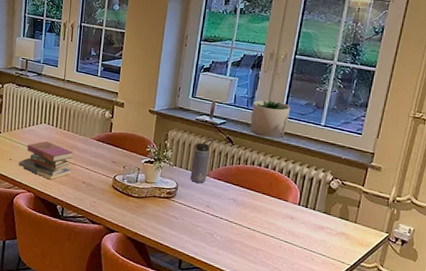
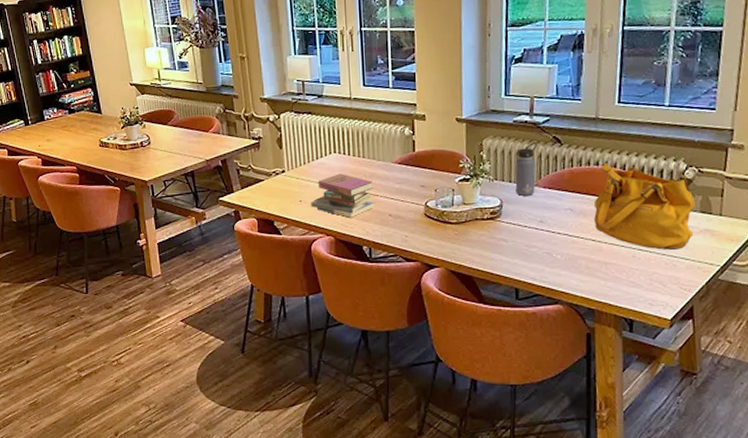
planter: present [250,100,291,139] -> none [579,85,626,131]
handbag: none [251,165,336,246] -> present [594,163,695,250]

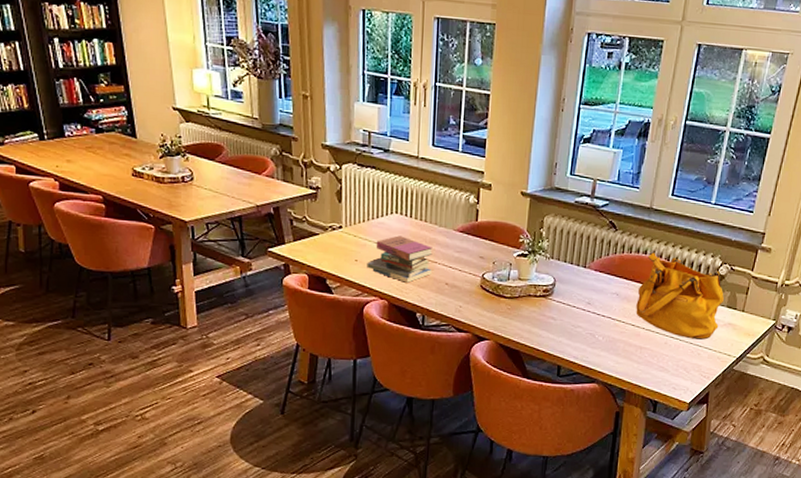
water bottle: present [515,142,538,196] -> none [569,225,595,277]

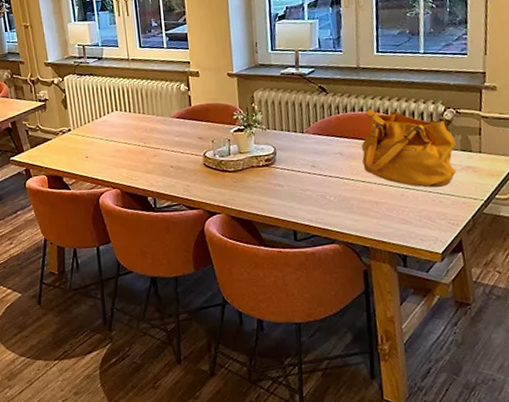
books: present [367,235,433,283] -> none [97,129,156,171]

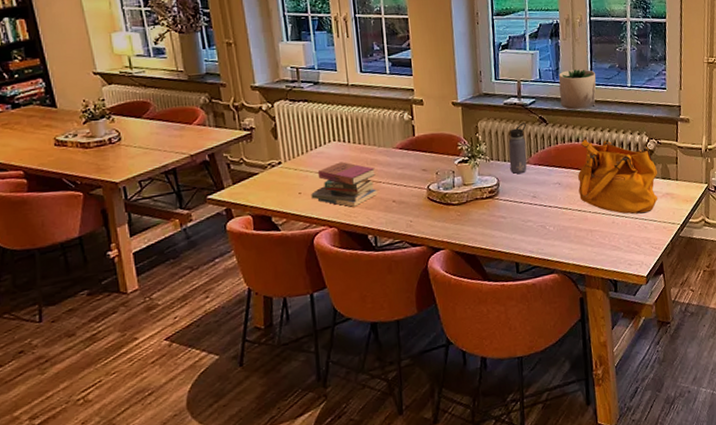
books: none [97,129,156,171] -> present [311,162,377,207]
water bottle: none [285,92,306,143] -> present [508,123,527,174]
planter: none [340,36,383,79] -> present [558,69,597,111]

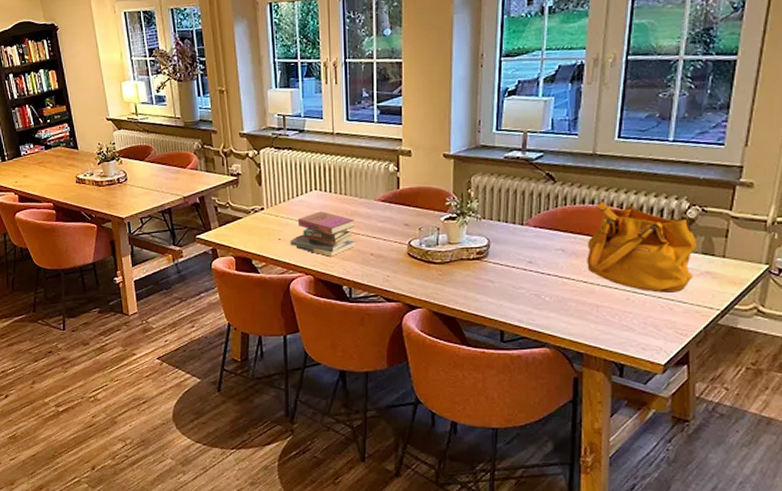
water bottle: present [508,123,527,174] -> none [504,179,530,235]
planter: present [558,69,597,111] -> none [576,119,627,168]

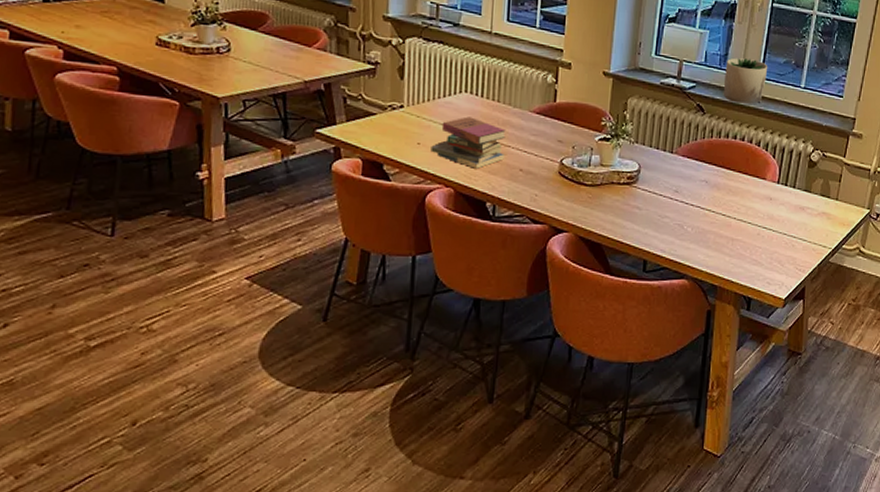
planter: none [576,119,627,168] -> present [724,58,768,105]
handbag: present [587,201,696,293] -> none [726,137,817,230]

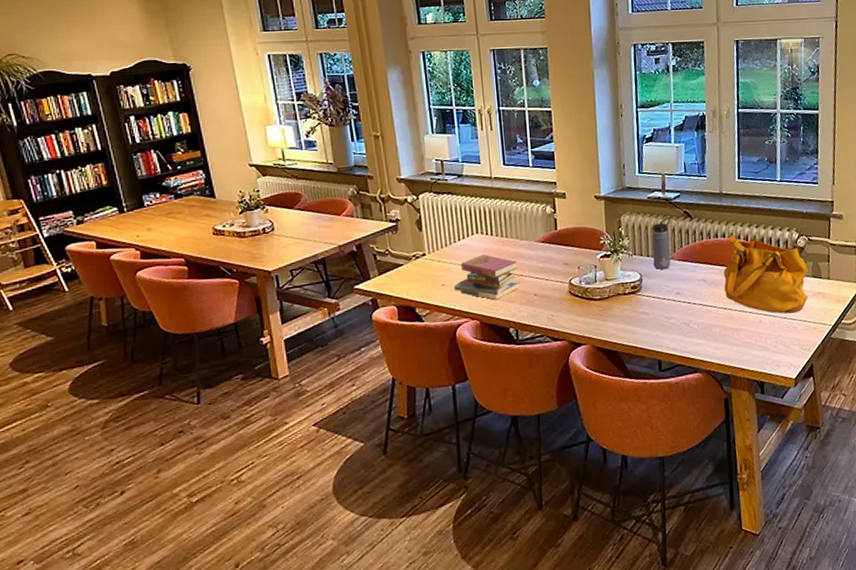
water bottle: none [655,108,682,163] -> present [652,217,671,269]
planter: present [724,58,768,105] -> none [704,162,744,205]
handbag: none [726,137,817,230] -> present [724,234,809,314]

